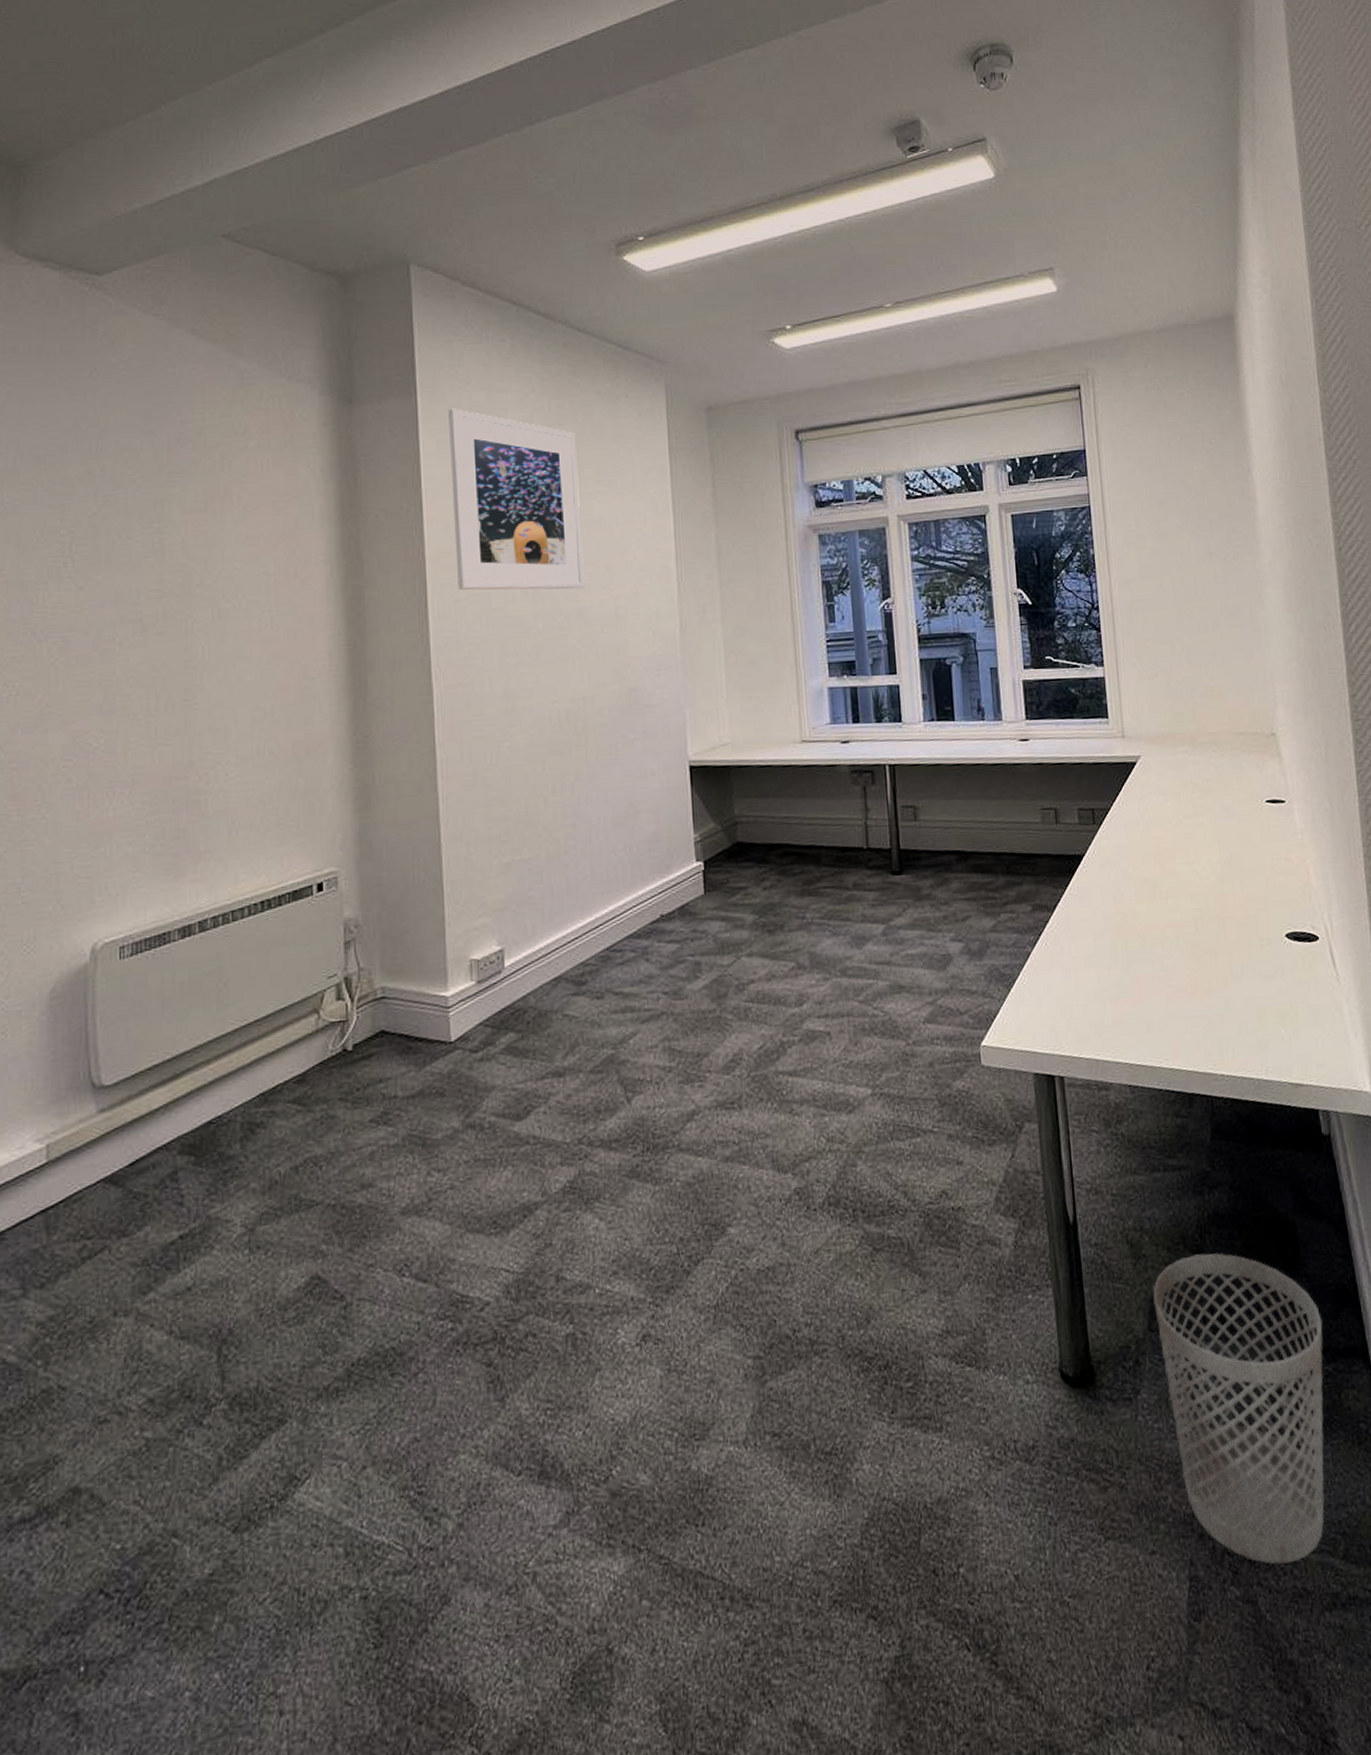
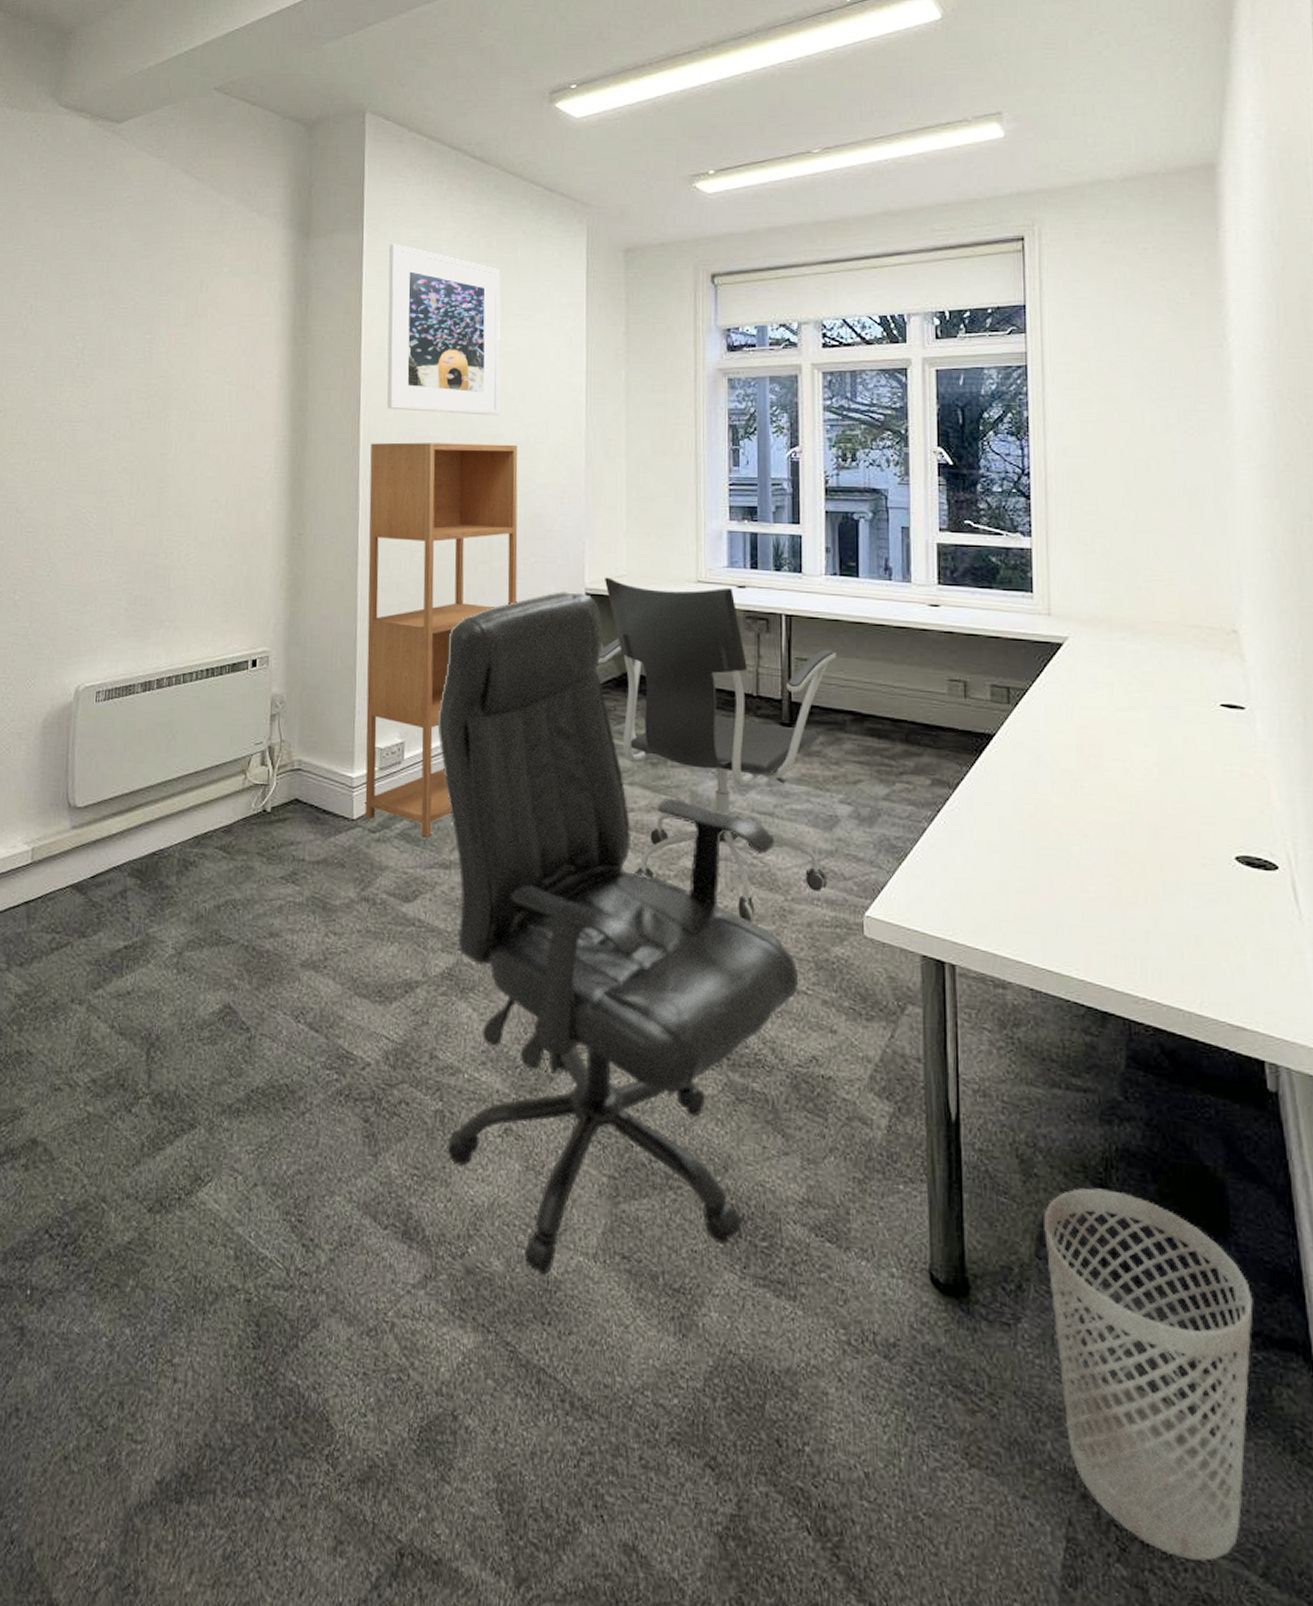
bookcase: none [441,617,617,1048] -> present [365,442,518,838]
office chair: none [539,765,925,1477] -> present [437,592,799,1276]
office chair: none [707,744,945,1072] -> present [598,577,836,921]

